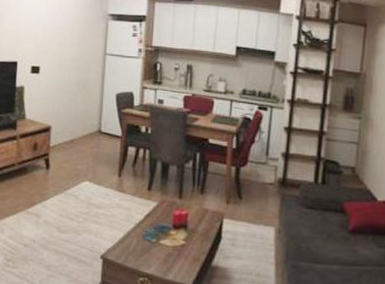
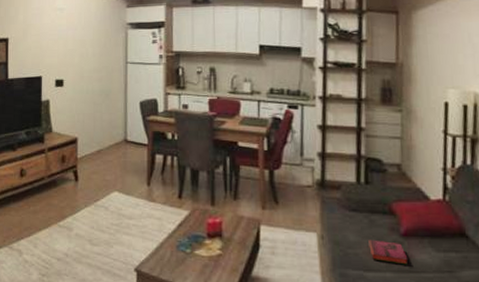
hardback book: none [320,235,353,259] -> present [368,239,408,265]

